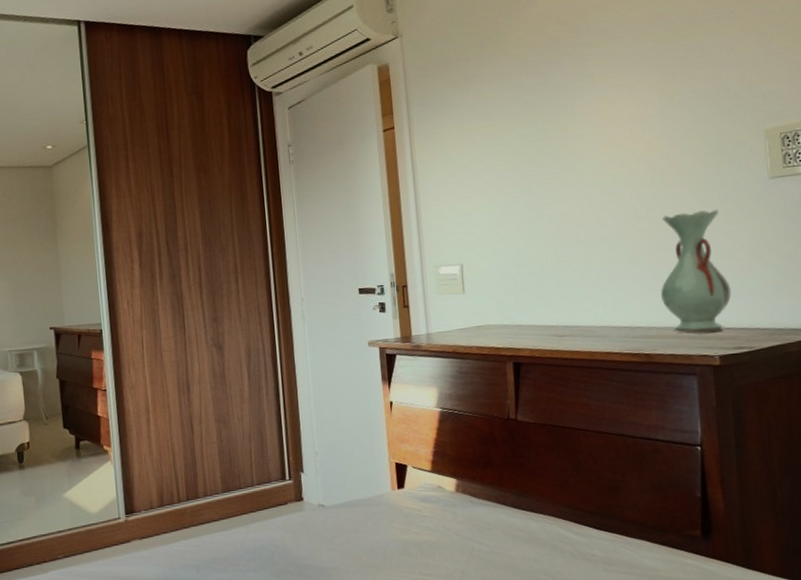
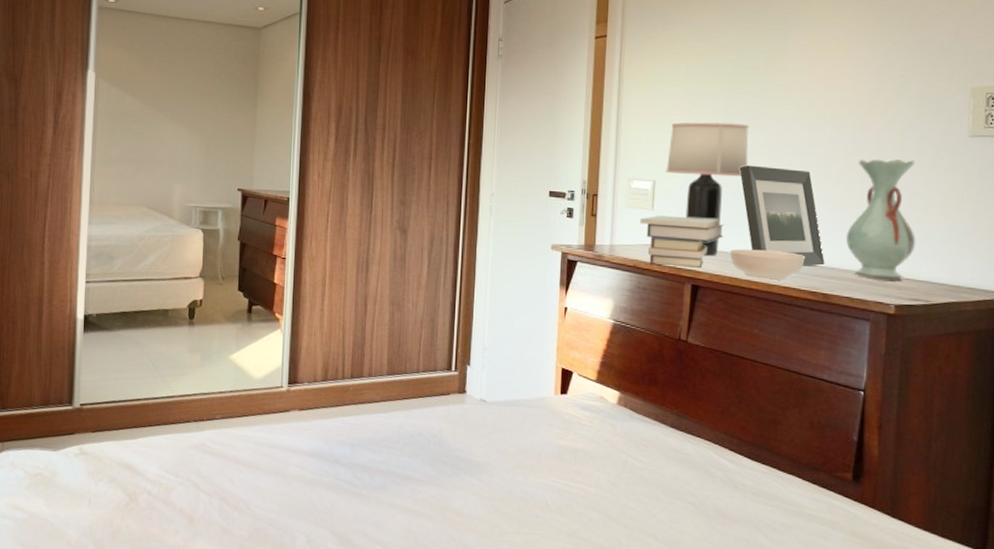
books: none [453,294,538,347] -> present [640,215,724,269]
table lamp: none [471,196,552,333] -> present [665,122,750,257]
picture frame: none [545,234,643,330] -> present [740,165,825,267]
bowl: none [547,317,623,348] -> present [730,248,805,280]

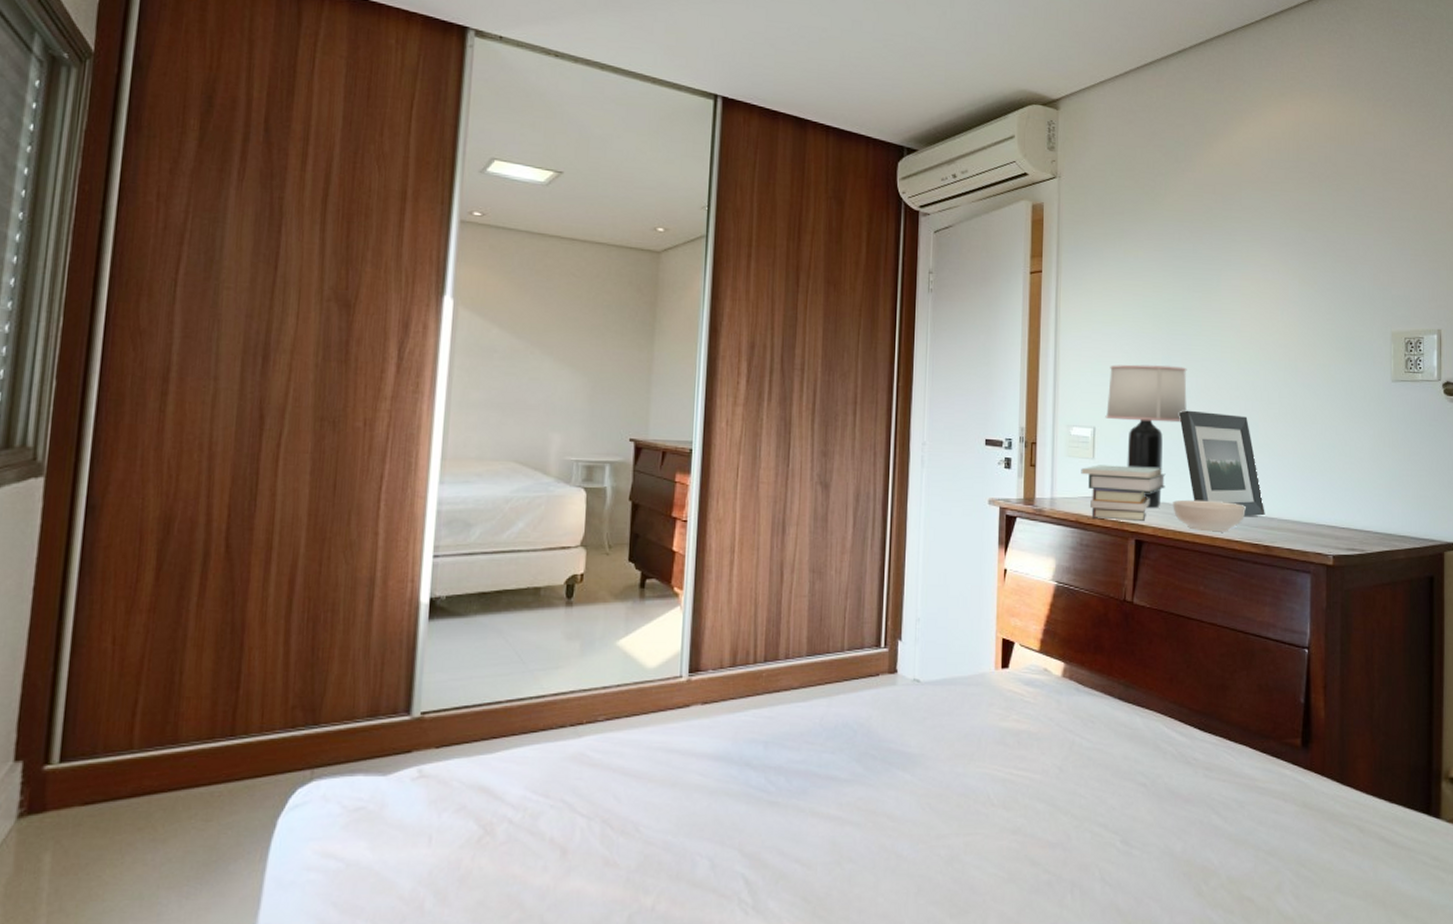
decorative vase: present [845,159,916,281] -> none [1284,404,1349,530]

